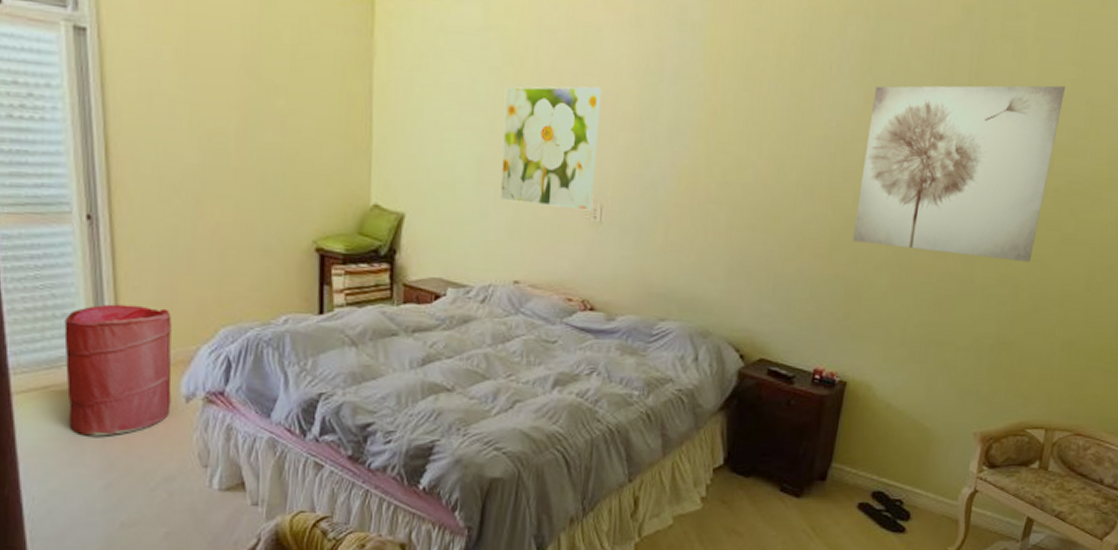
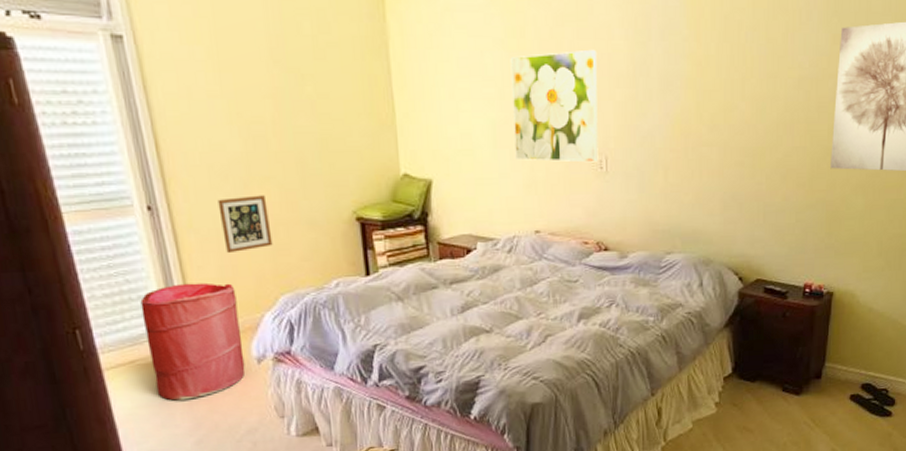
picture frame: none [165,213,220,276] -> present [217,195,273,254]

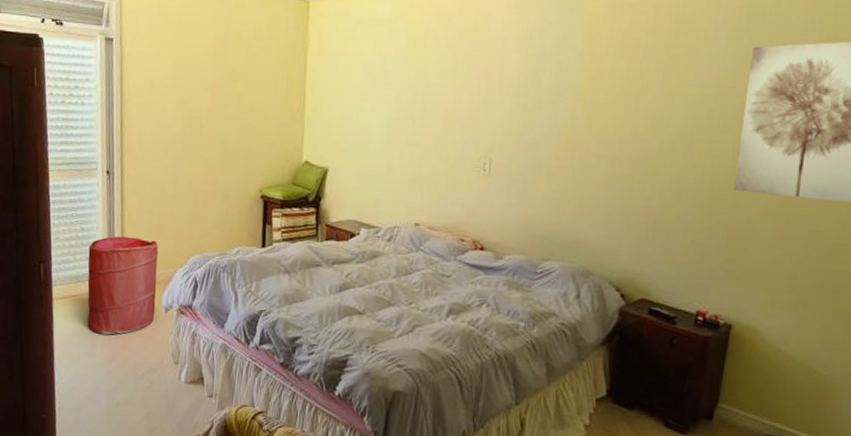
picture frame: present [217,195,273,254] -> none [156,169,194,216]
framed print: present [510,49,599,163] -> none [404,60,491,165]

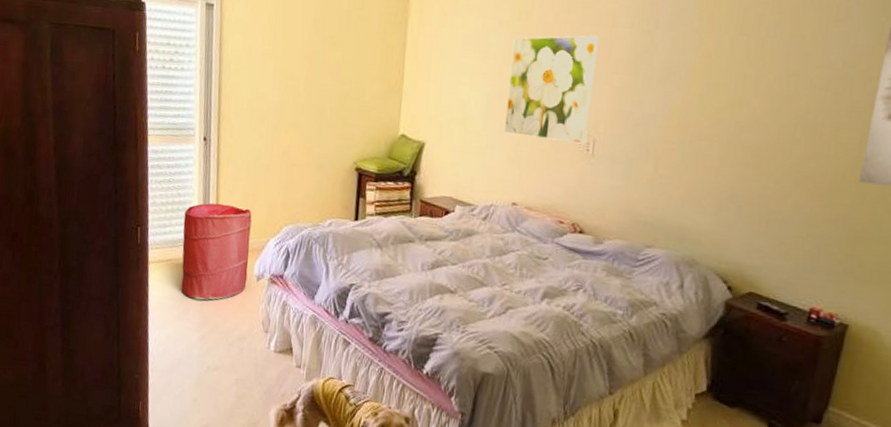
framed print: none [404,60,491,165] -> present [504,35,600,144]

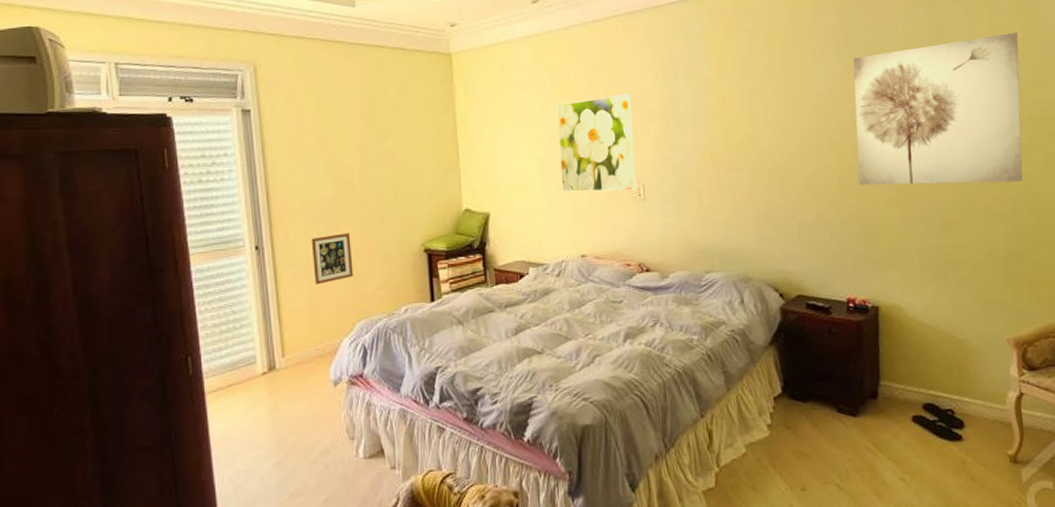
laundry hamper: present [181,202,252,301] -> none [242,311,323,423]
picture frame: none [251,138,289,184] -> present [311,233,354,285]

